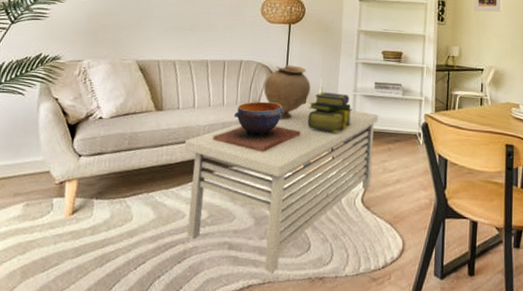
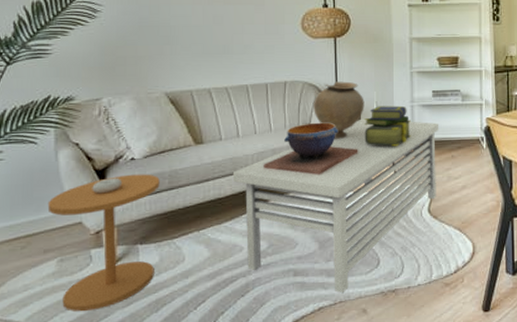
side table: none [21,132,121,257] -> present [47,174,160,312]

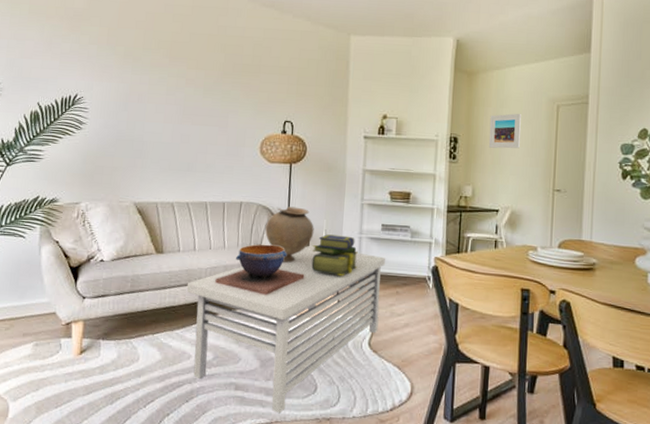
side table: present [47,174,160,312] -> none [29,274,124,394]

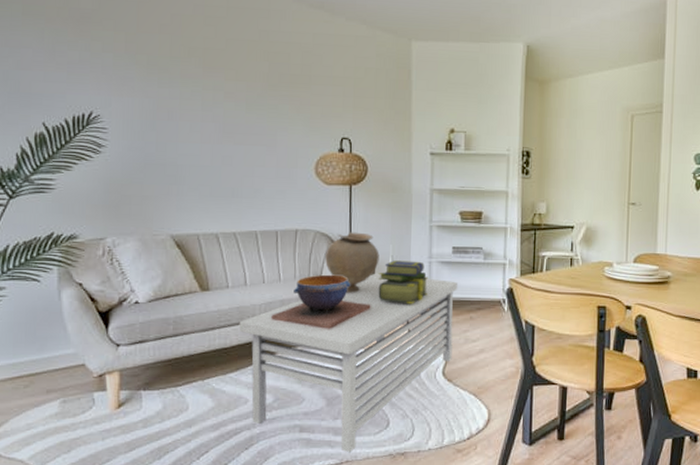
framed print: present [488,113,521,149] -> none [562,124,595,162]

